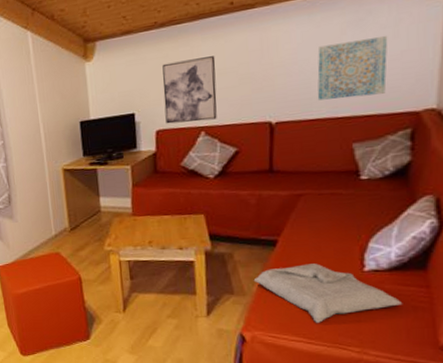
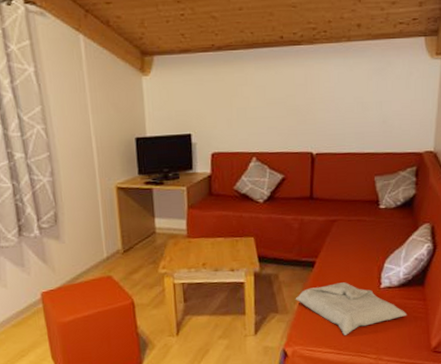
wall art: present [162,56,217,124] -> none [218,85,267,148]
wall art: present [317,36,388,100] -> none [349,86,402,137]

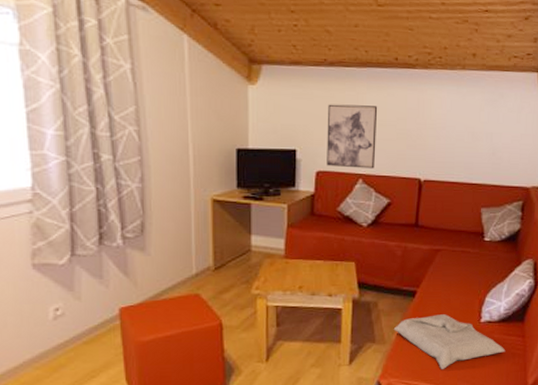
wall art: none [218,85,267,148] -> present [327,104,378,169]

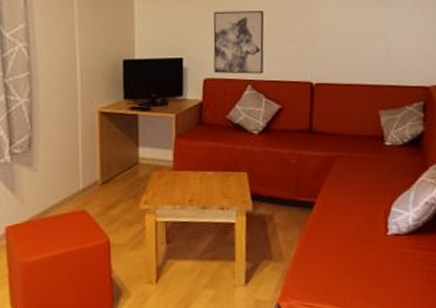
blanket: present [393,314,506,369] -> none [291,227,419,289]

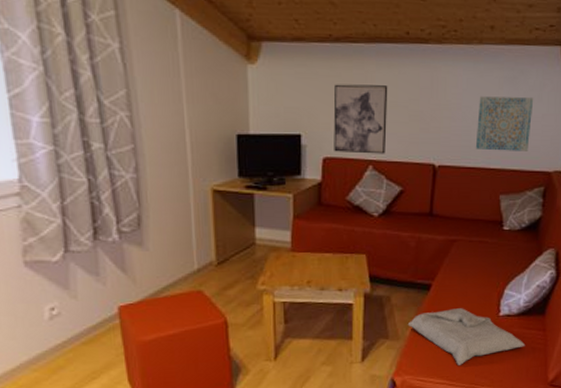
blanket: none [291,227,419,289] -> present [407,308,526,365]
wall art: none [351,17,406,68] -> present [475,96,534,151]

